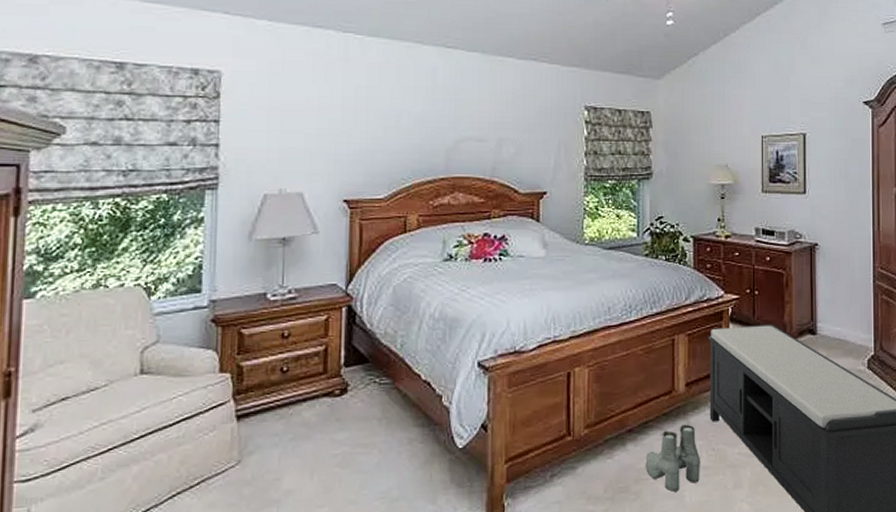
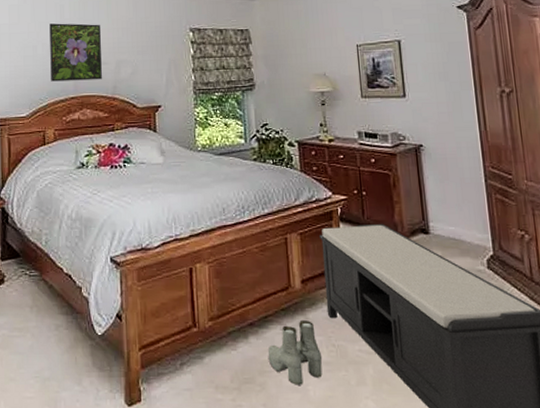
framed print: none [417,89,480,159] -> present [49,23,102,82]

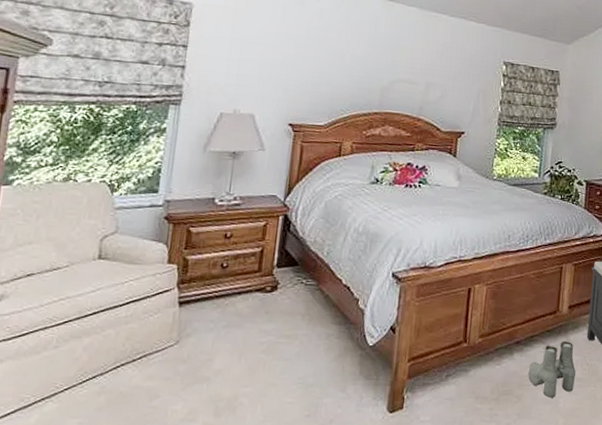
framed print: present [49,23,102,82] -> none [355,34,415,99]

